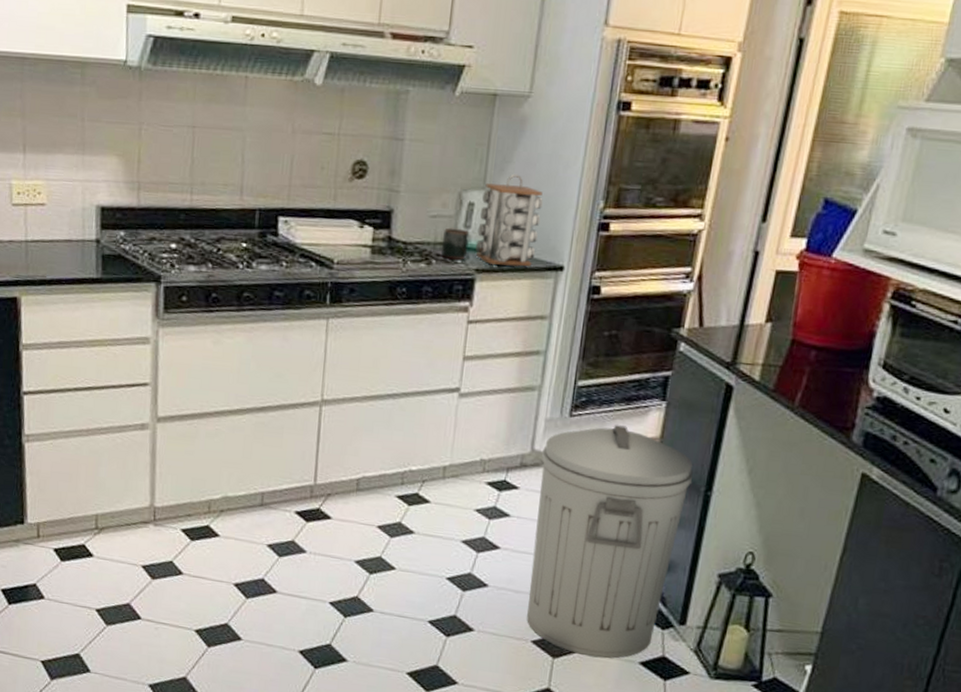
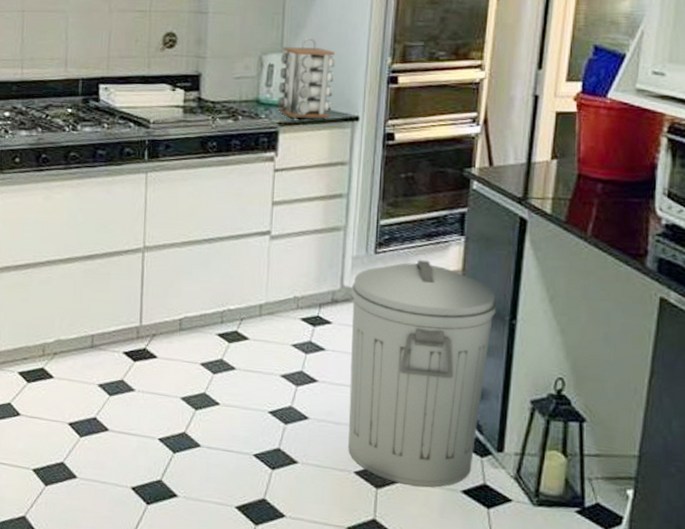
mug: present [441,227,470,261] -> none [246,87,271,116]

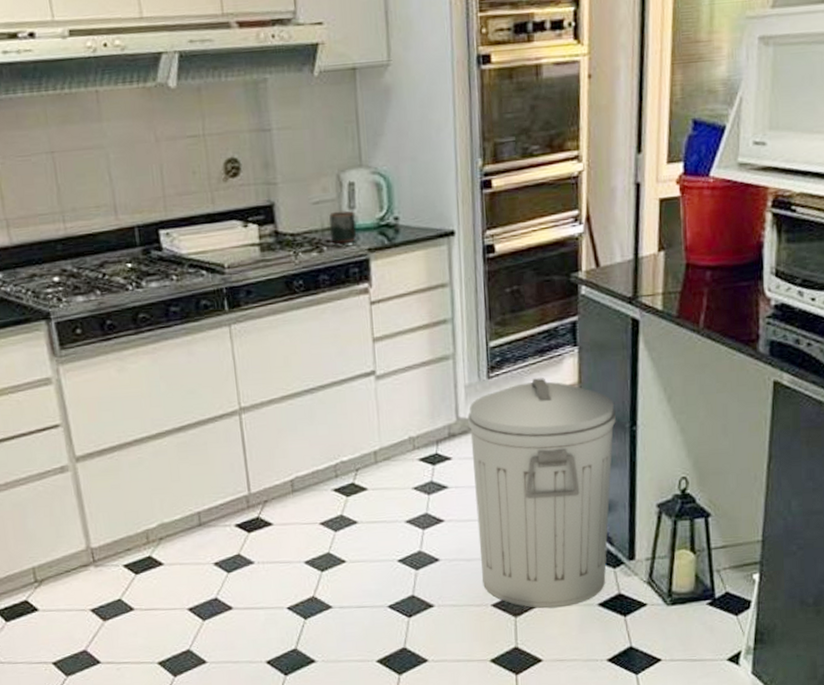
mug: none [246,87,271,116] -> present [328,210,357,244]
spice rack: present [278,37,336,120] -> none [361,145,425,242]

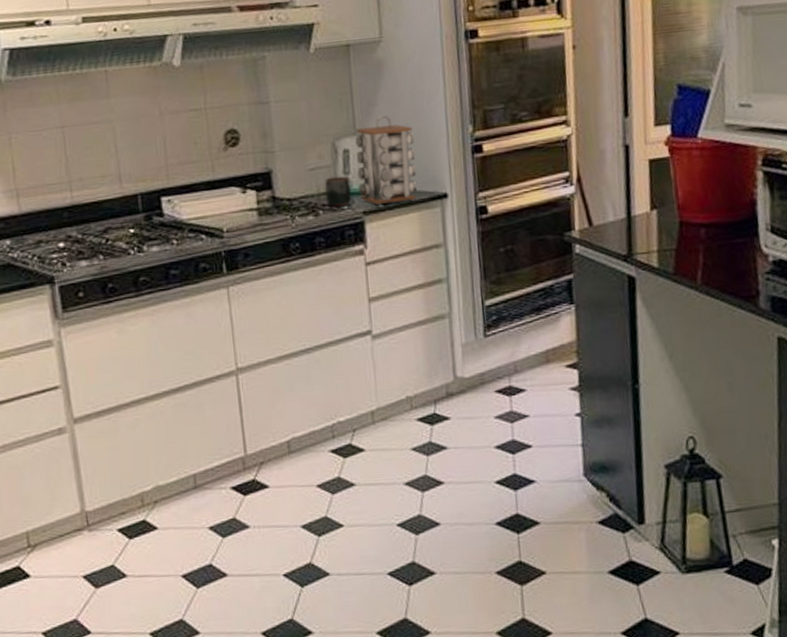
spice rack: none [361,145,425,242] -> present [355,114,418,205]
trash can: present [468,378,617,608] -> none [465,336,617,576]

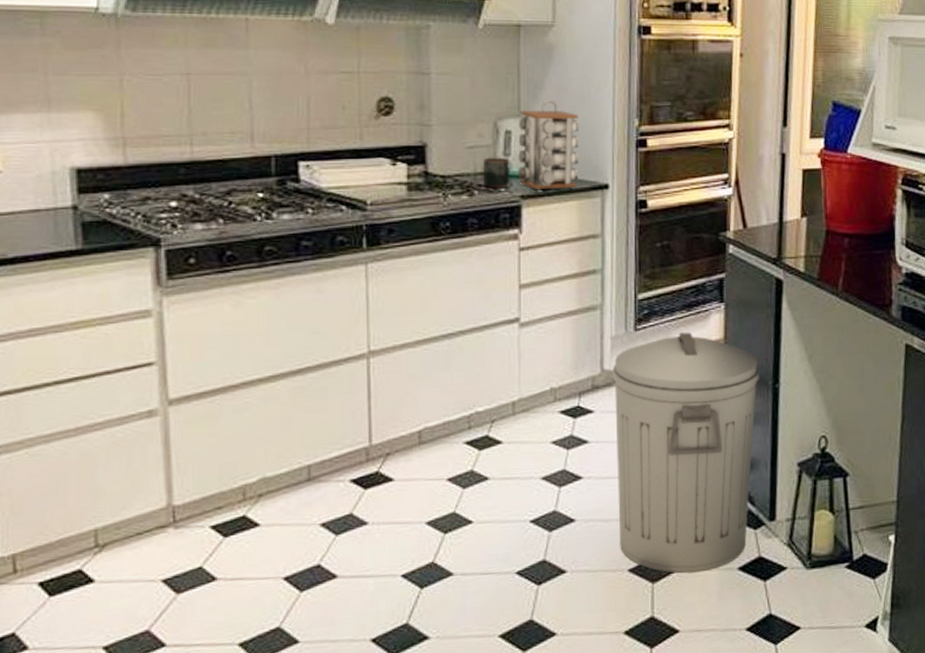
trash can: none [465,336,617,576] -> present [613,332,760,573]

